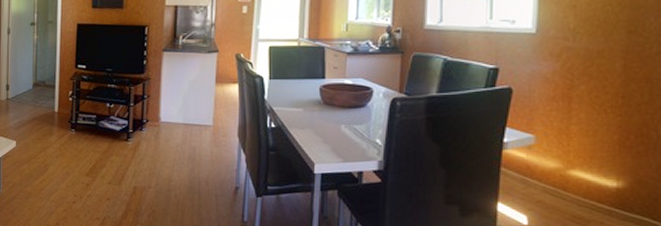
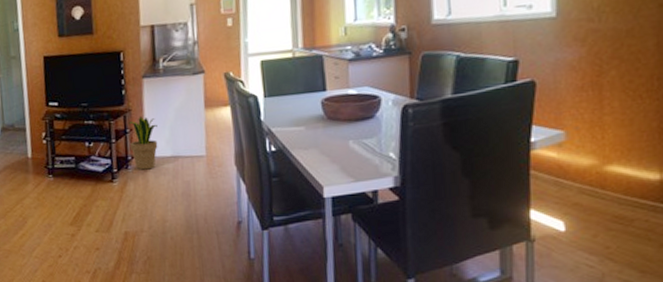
potted plant: none [146,86,172,133] -> present [128,117,158,170]

